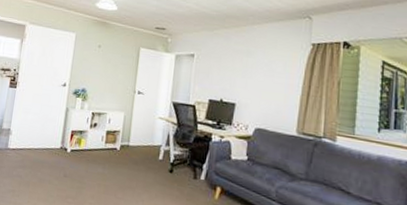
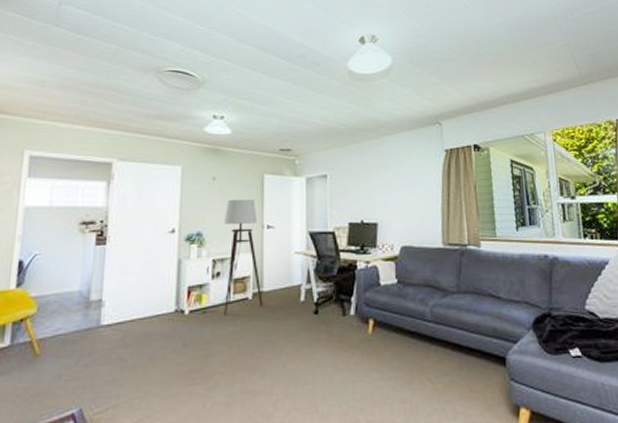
floor lamp: none [78,65,131,159] -> present [199,199,263,315]

